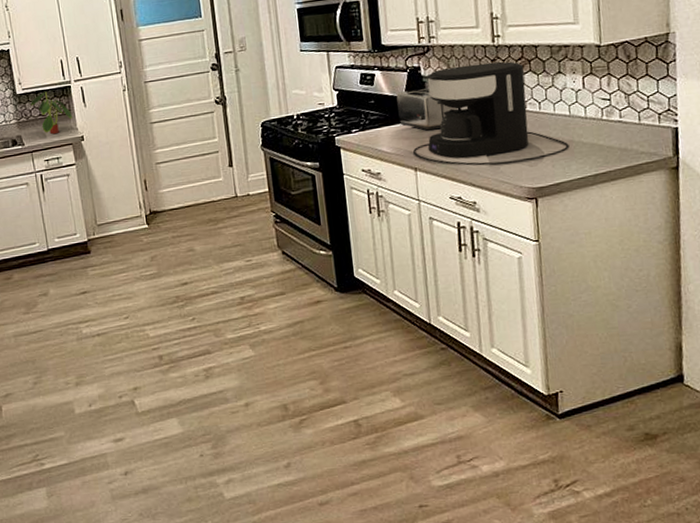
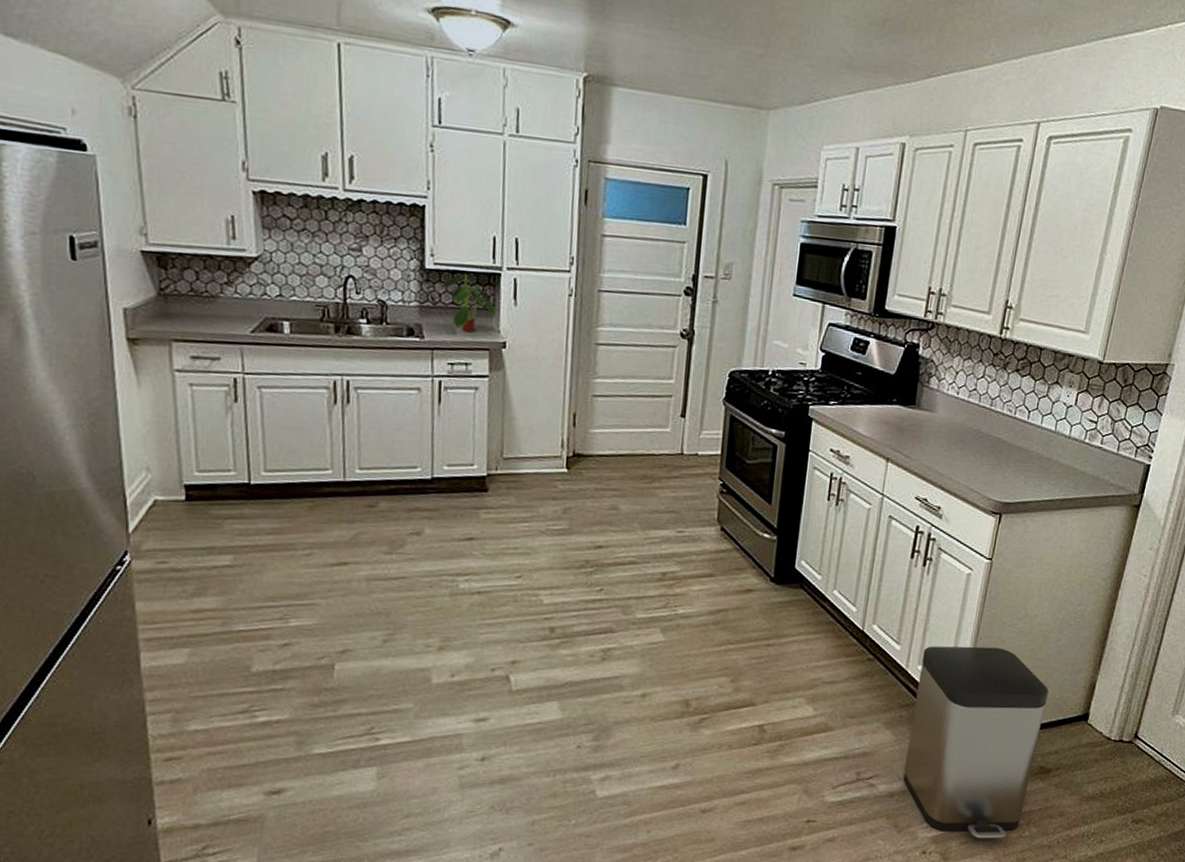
toaster: present [396,87,458,131] -> none [883,368,948,420]
coffee maker: present [413,61,570,166] -> none [890,352,1047,473]
pedal bin: none [493,321,639,512] -> present [903,646,1049,839]

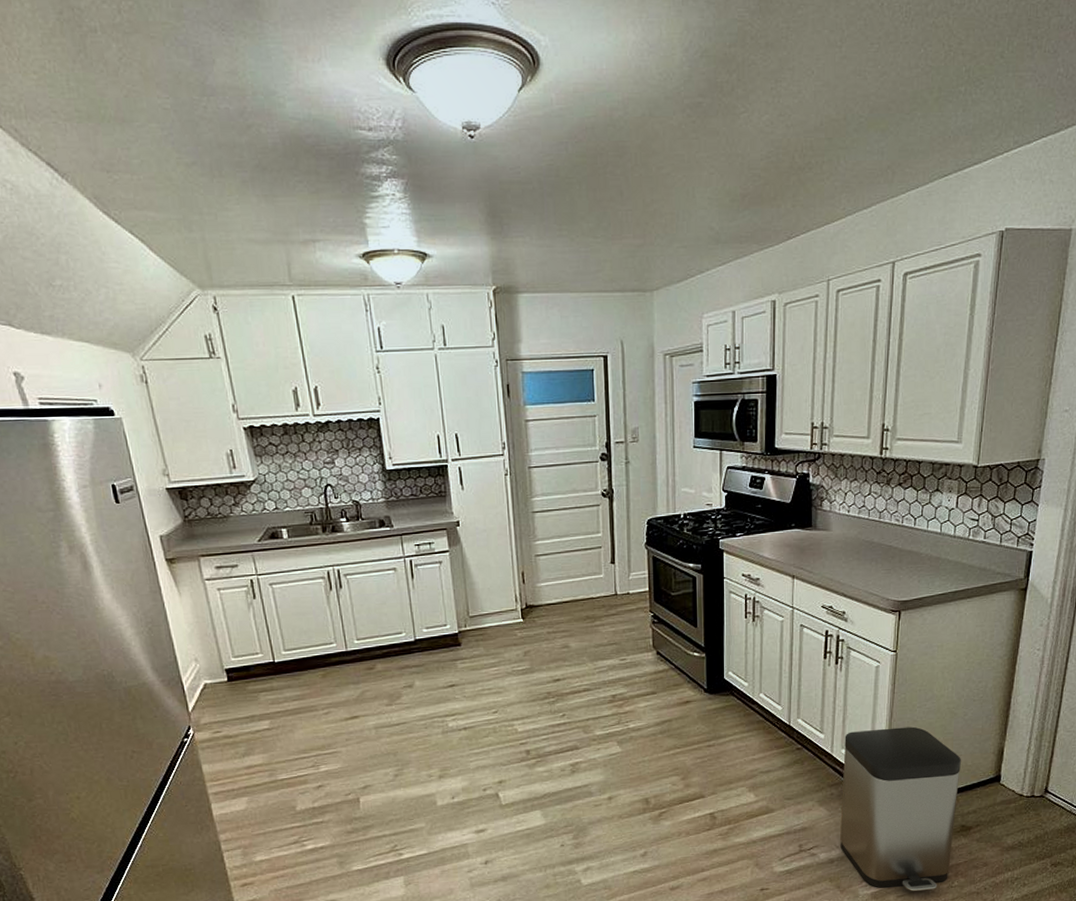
plant: present [441,274,496,333] -> none [401,470,448,518]

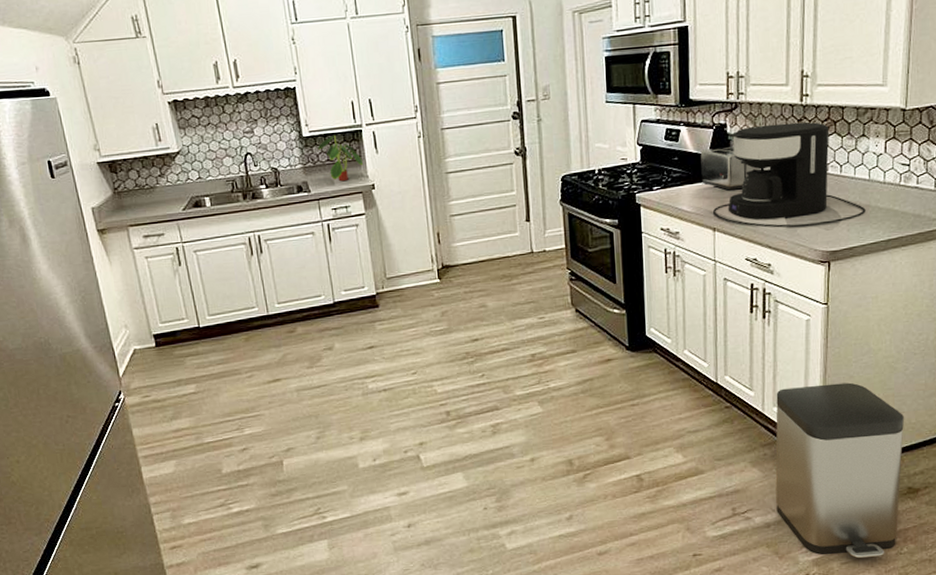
plant: none [401,470,448,518] -> present [317,135,363,182]
toaster: none [783,495,840,539] -> present [700,146,761,191]
coffee maker: none [793,474,936,578] -> present [713,122,866,228]

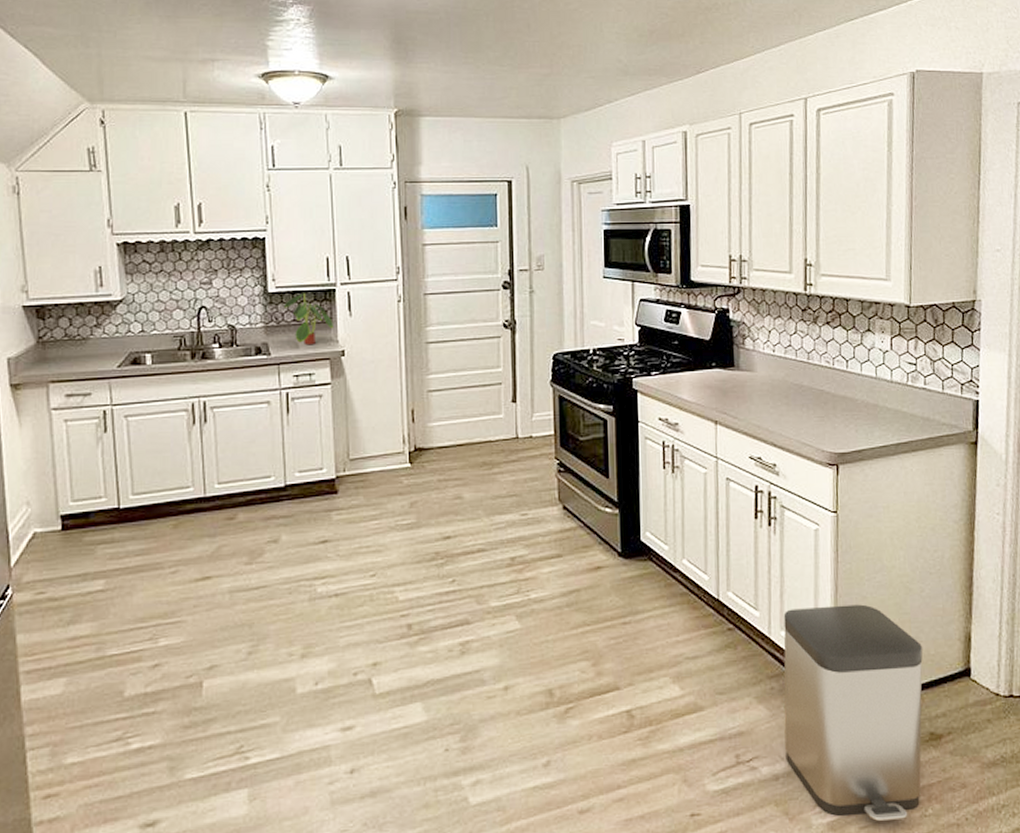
toaster: present [700,146,761,191] -> none [702,333,765,380]
coffee maker: present [713,122,866,228] -> none [715,312,874,425]

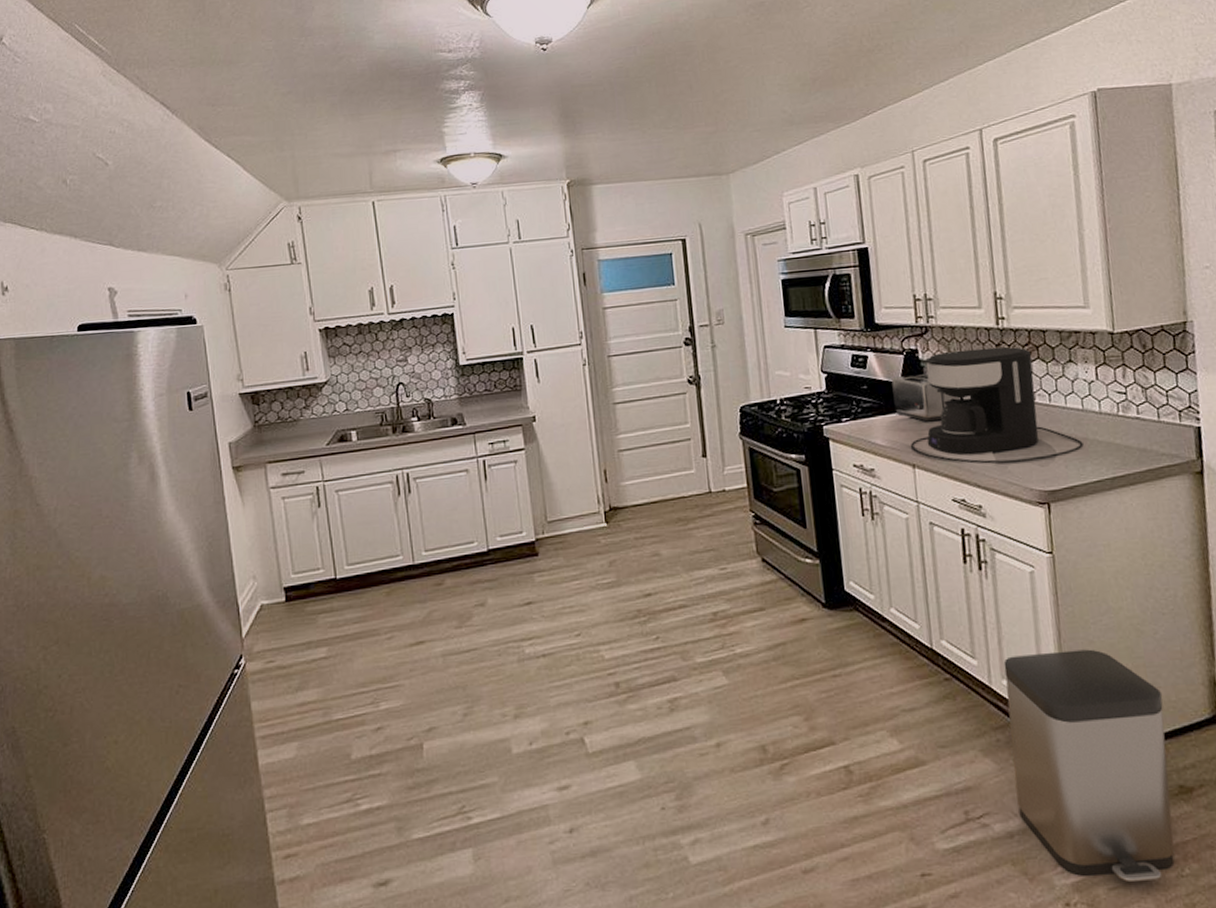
plant: present [283,293,333,346] -> none [474,363,523,414]
toaster: none [702,333,765,380] -> present [891,373,961,422]
coffee maker: none [715,312,874,425] -> present [911,347,1084,464]

